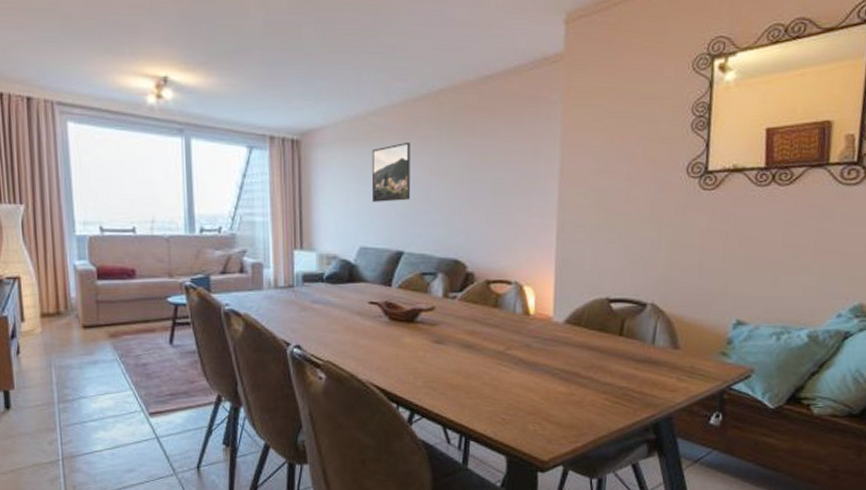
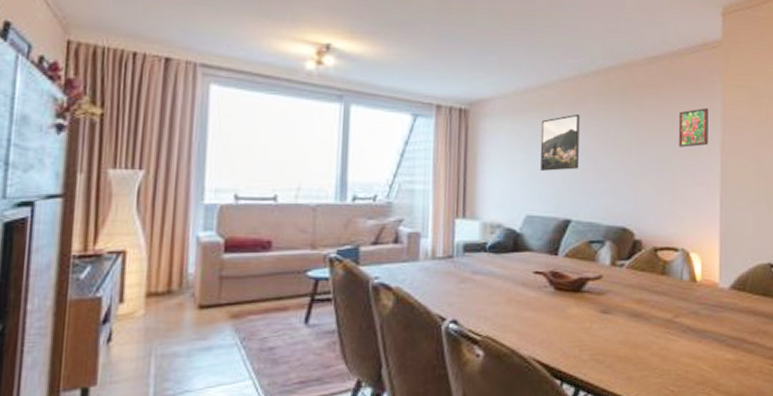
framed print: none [513,131,547,176] -> present [678,107,709,147]

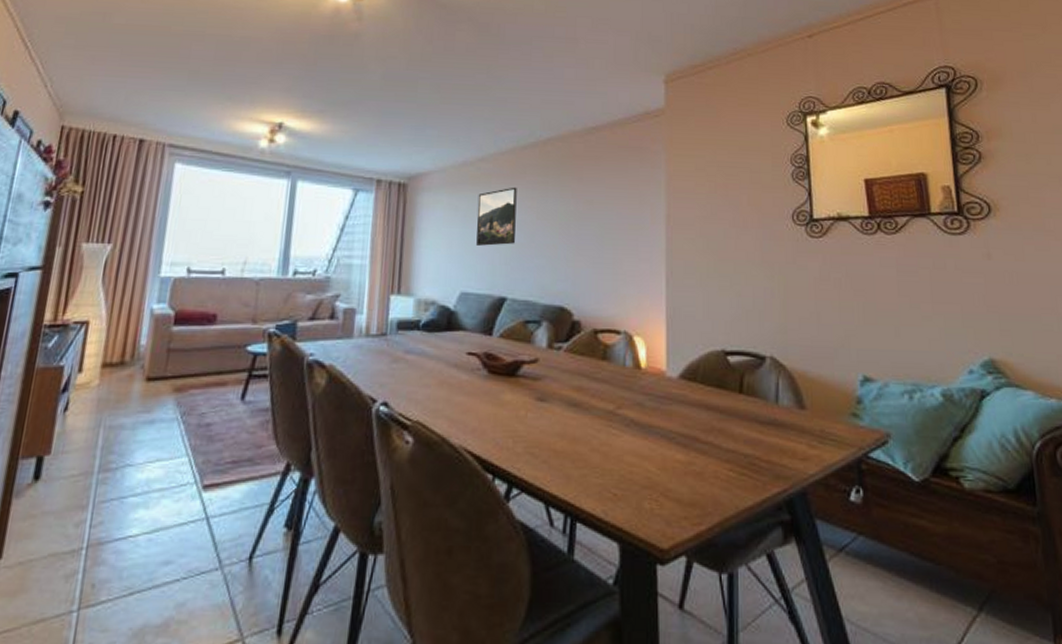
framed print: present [678,107,709,147] -> none [619,178,652,221]

